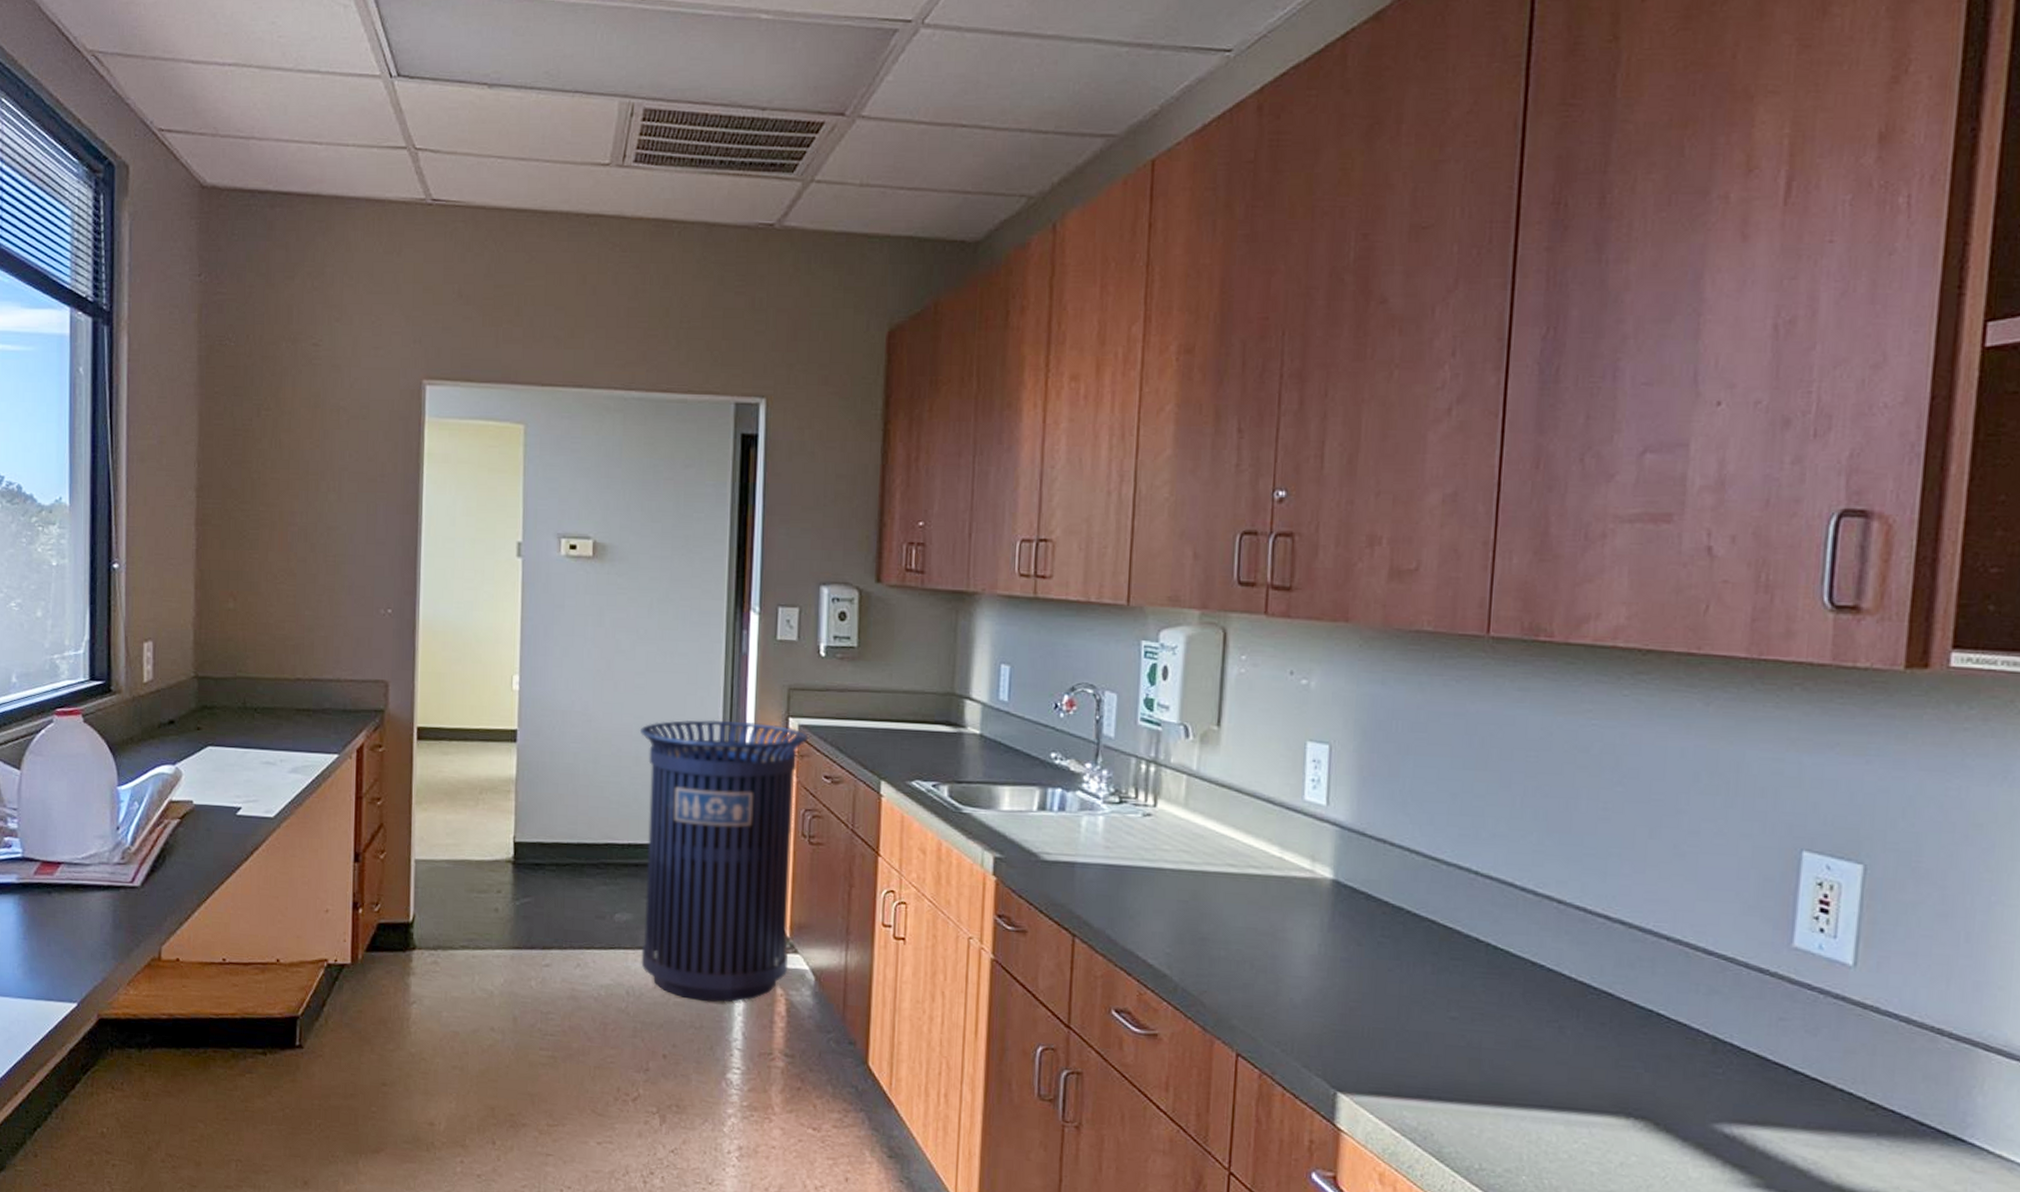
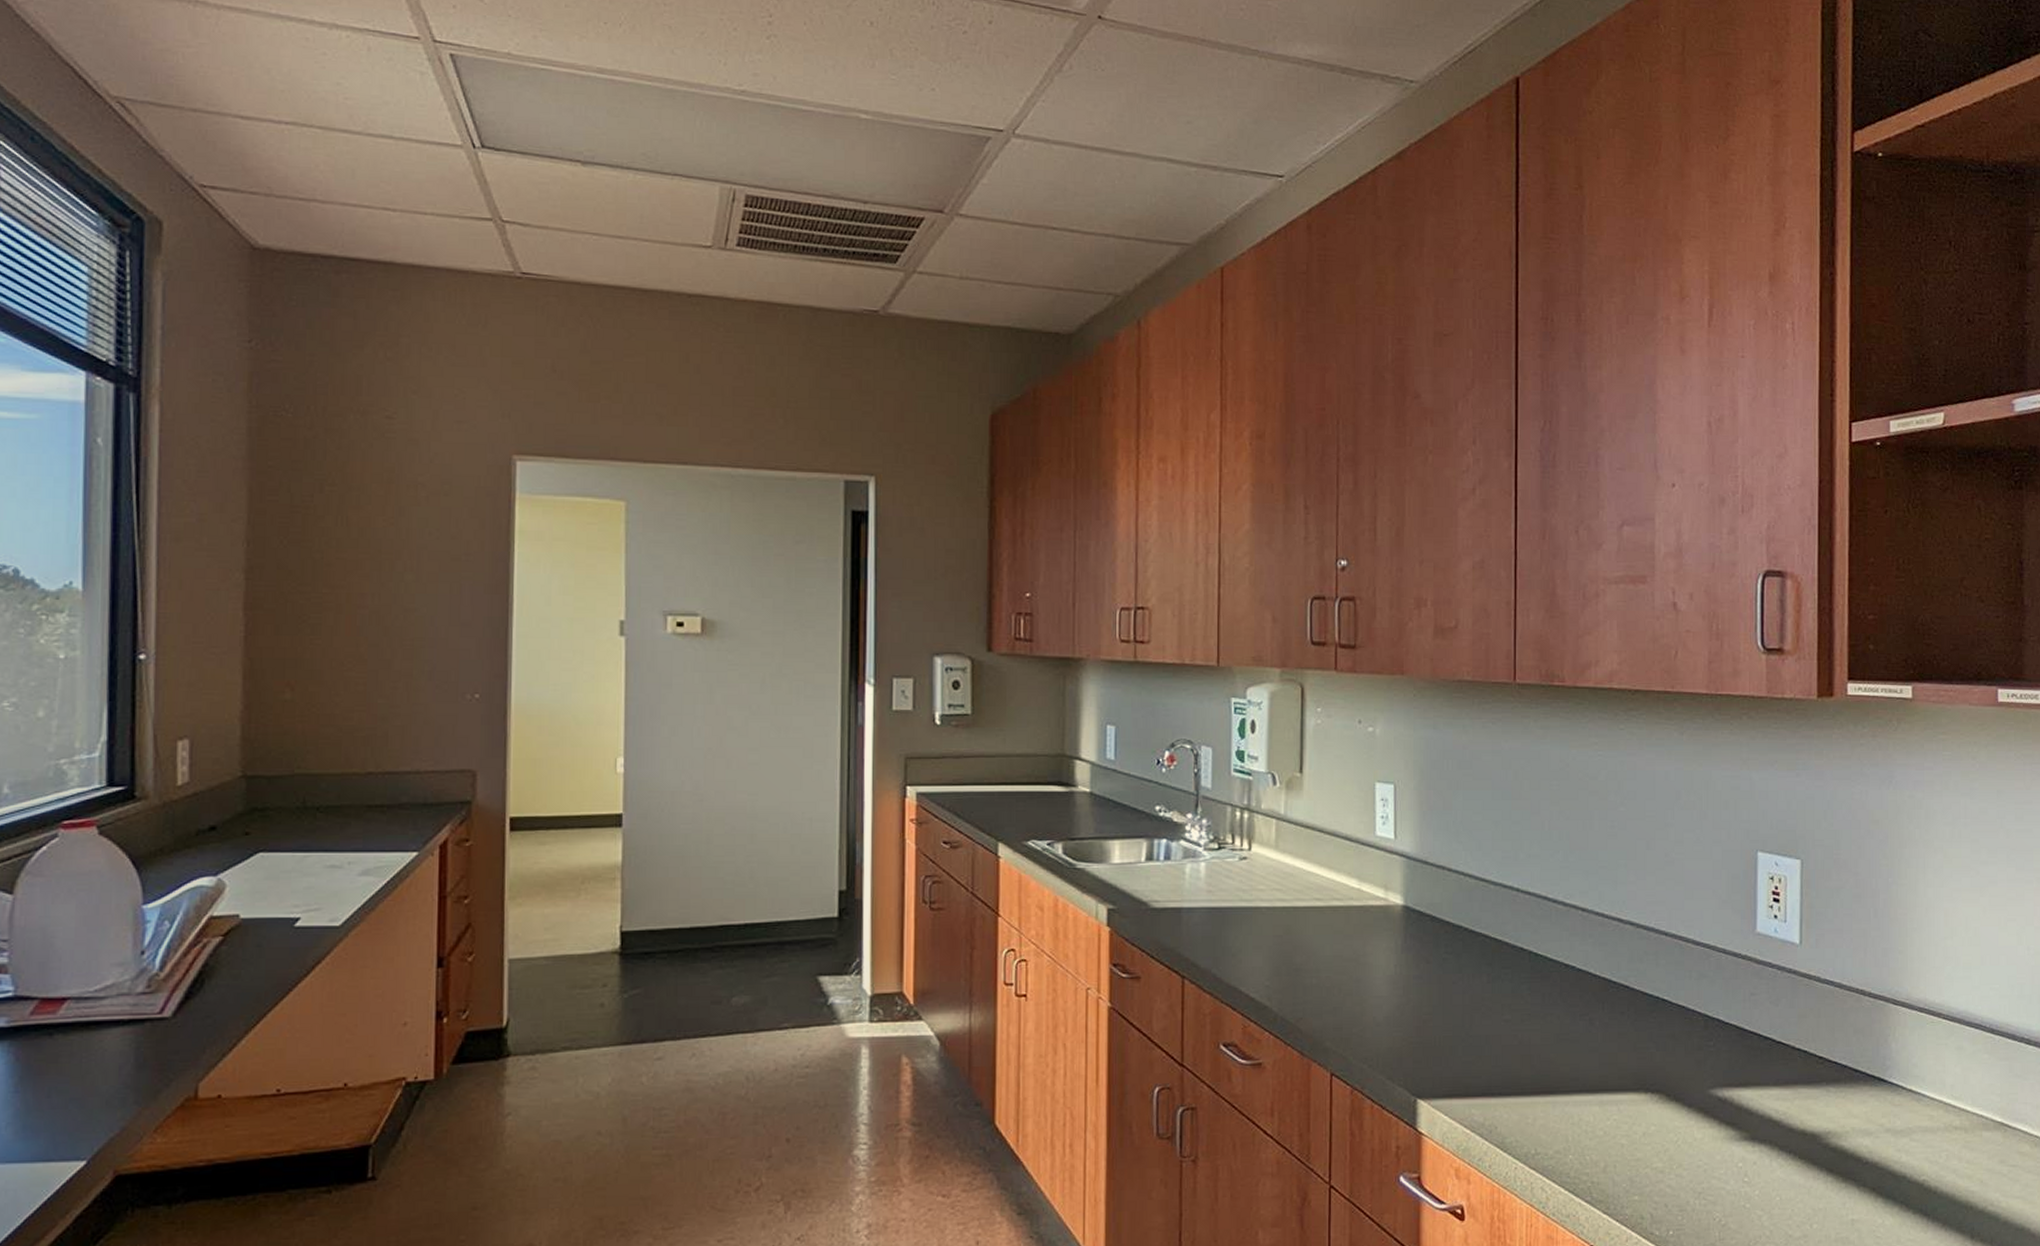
recycling bin: present [639,719,809,1002] -> none [754,792,927,1079]

